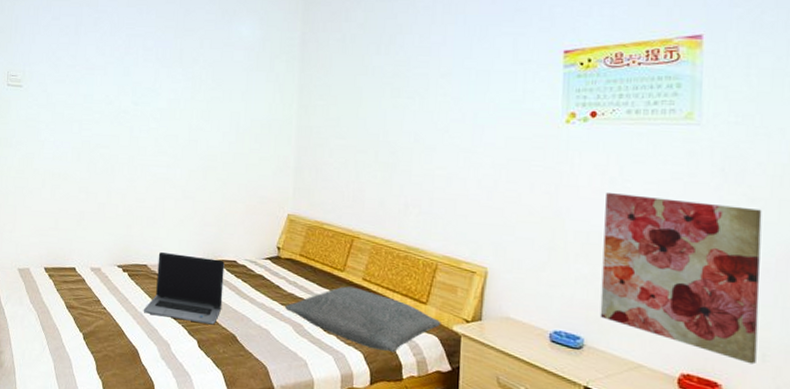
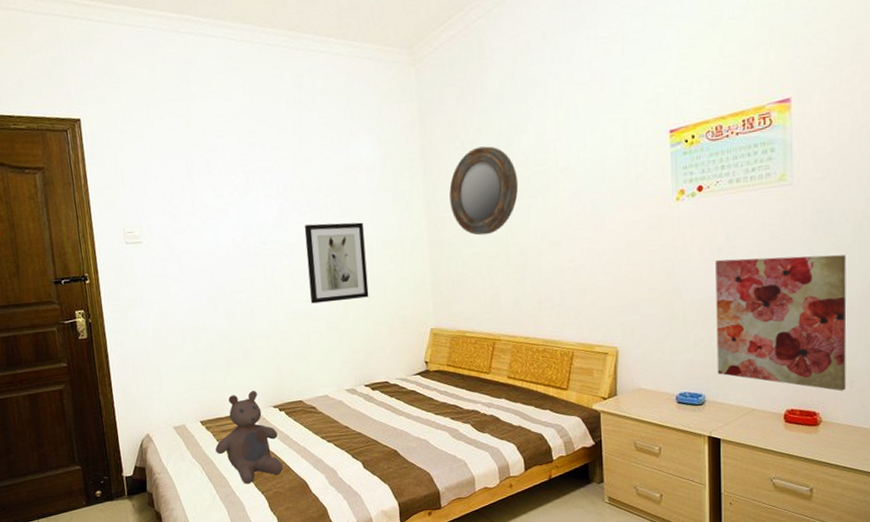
bear: none [54,245,117,341] -> present [215,390,283,484]
laptop computer: present [143,252,225,325] -> none [305,383,381,447]
wall art: none [170,92,235,172] -> present [304,222,369,304]
pillow: present [284,286,441,353] -> none [438,386,582,439]
home mirror: none [324,41,397,129] -> present [449,146,519,236]

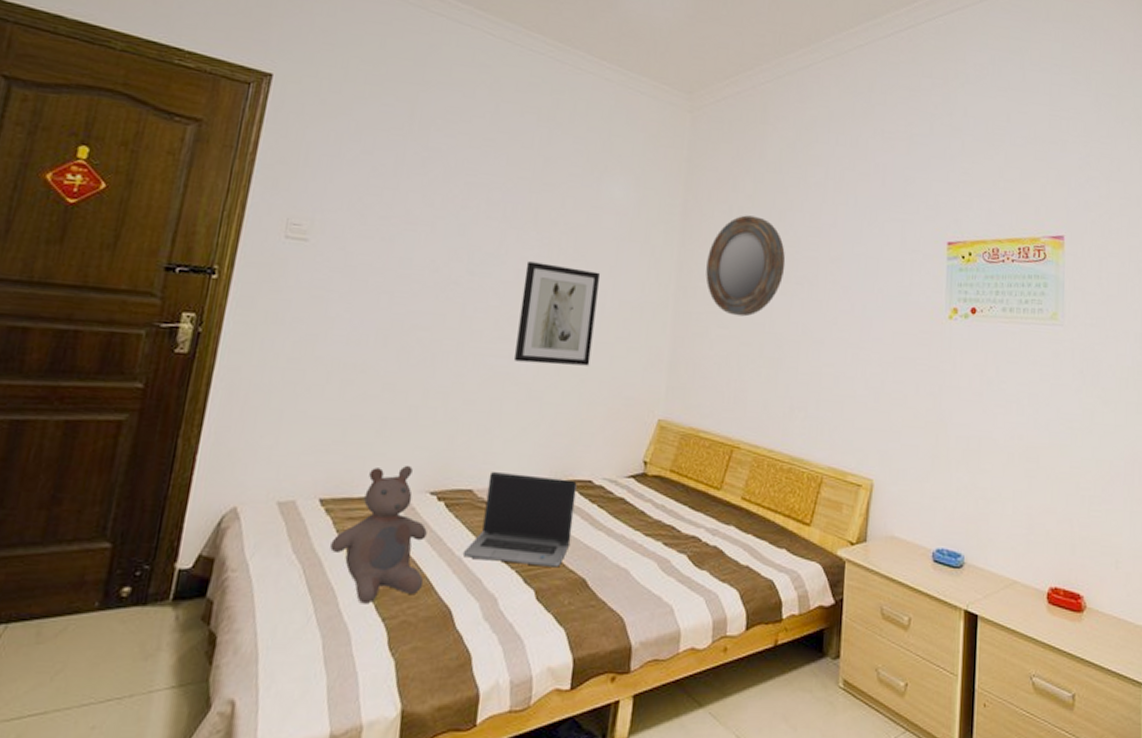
laptop computer: none [305,383,381,447] -> present [462,472,577,568]
wall art: present [716,255,847,391] -> none [979,395,1113,572]

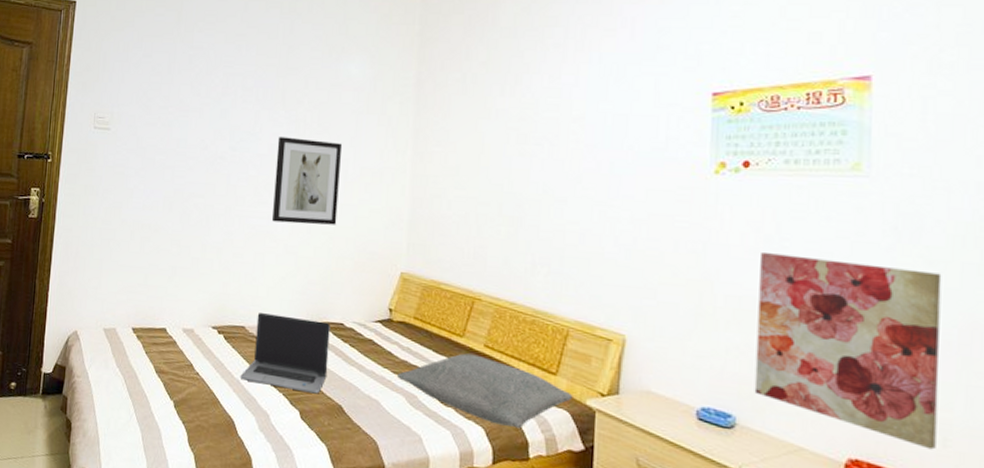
bear: present [330,465,427,604] -> none [142,304,212,410]
pillow: none [648,508,825,588] -> present [396,353,573,429]
home mirror: present [705,215,786,317] -> none [441,81,523,178]
wall art: none [979,395,1113,572] -> present [754,253,942,450]

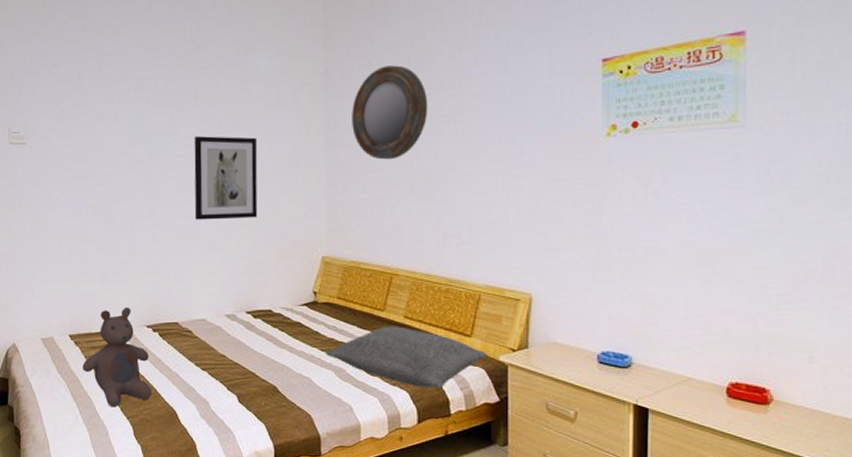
bear: none [142,304,212,410] -> present [83,306,153,407]
laptop computer: present [240,313,331,394] -> none [177,308,260,378]
home mirror: none [441,81,523,178] -> present [352,65,428,160]
wall art: present [754,253,942,450] -> none [647,205,808,367]

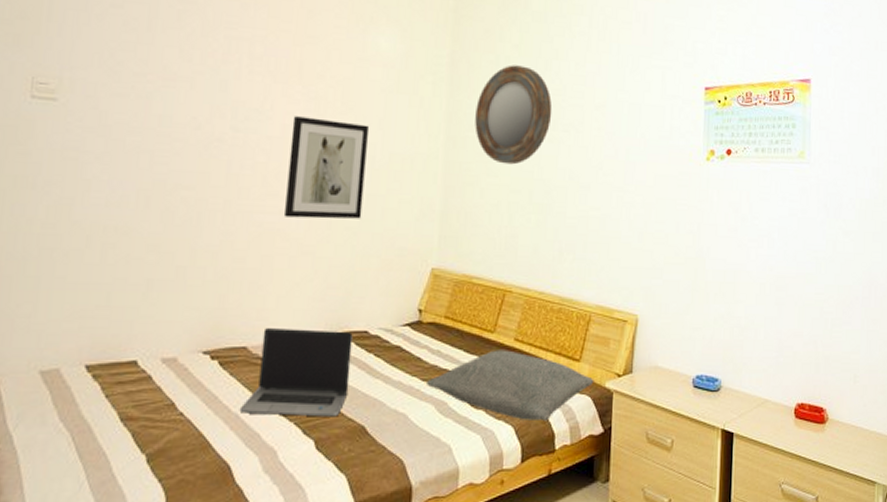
bear: present [83,306,153,407] -> none [100,326,201,467]
laptop computer: none [177,308,260,378] -> present [239,328,353,417]

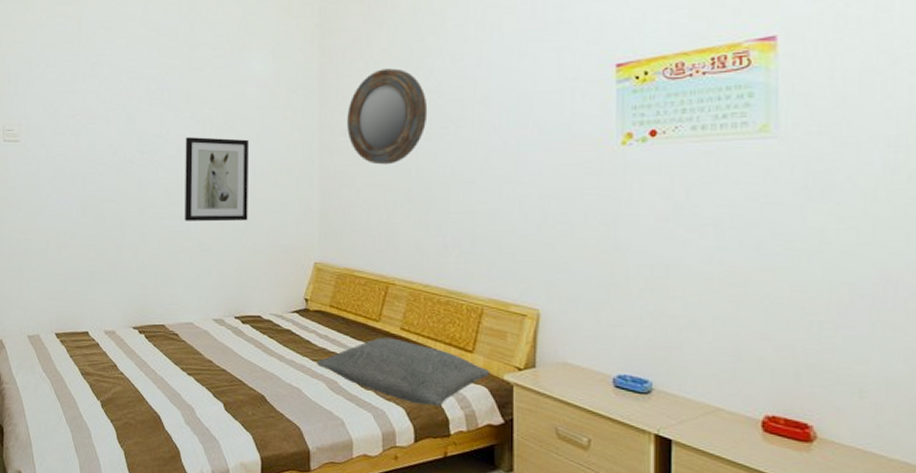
laptop computer: present [239,328,353,417] -> none [163,311,248,386]

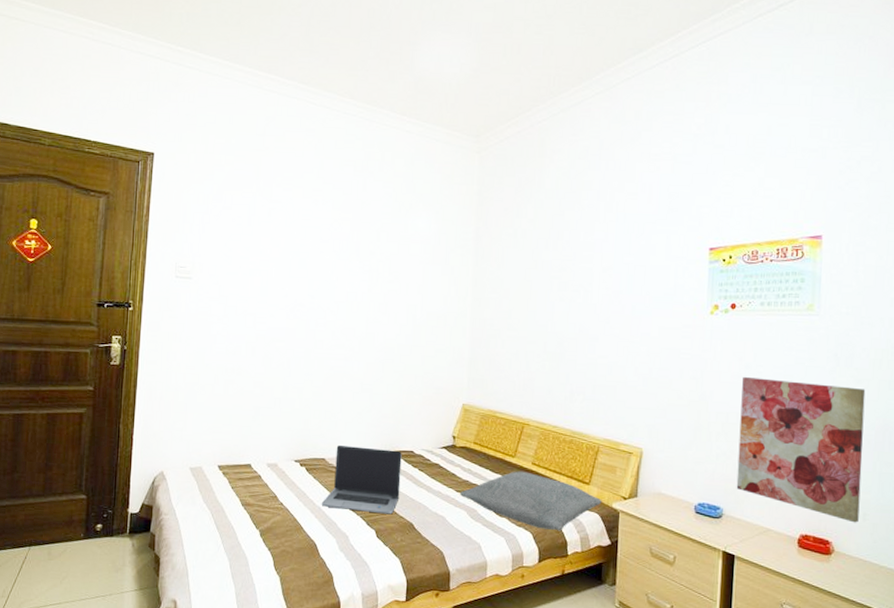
laptop computer: none [163,311,248,386] -> present [321,445,402,515]
wall art: present [184,137,250,222] -> none [348,285,411,364]
home mirror: present [347,68,428,165] -> none [496,236,564,320]
wall art: none [669,220,854,402] -> present [736,377,866,523]

